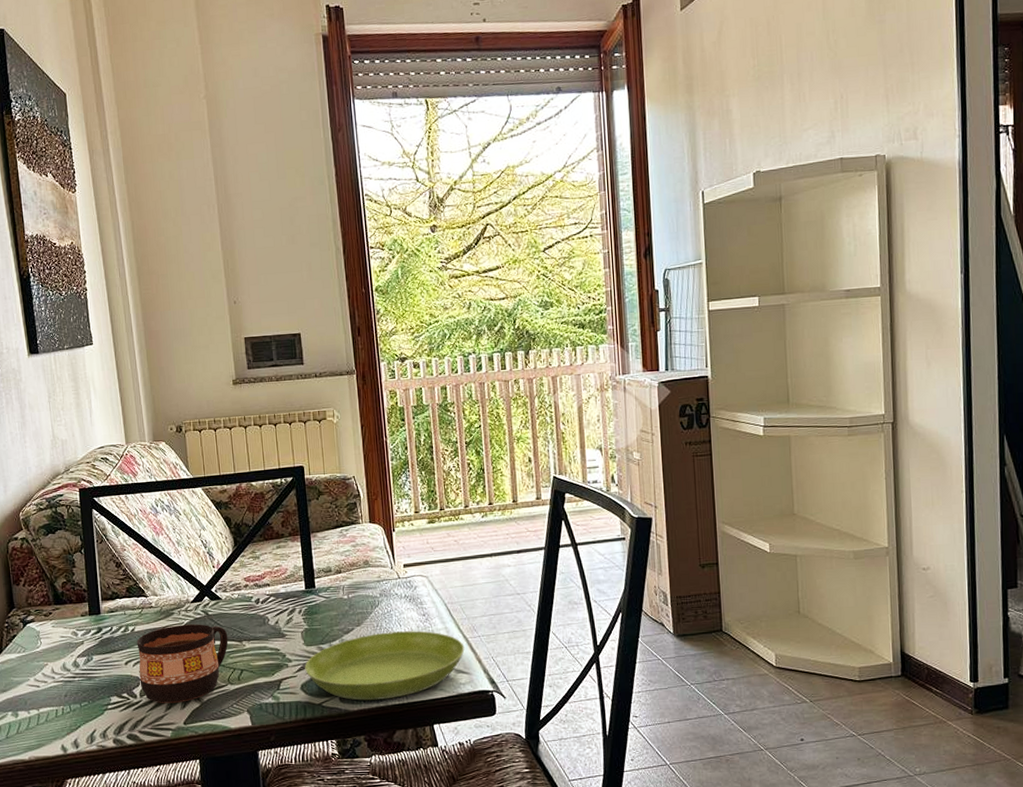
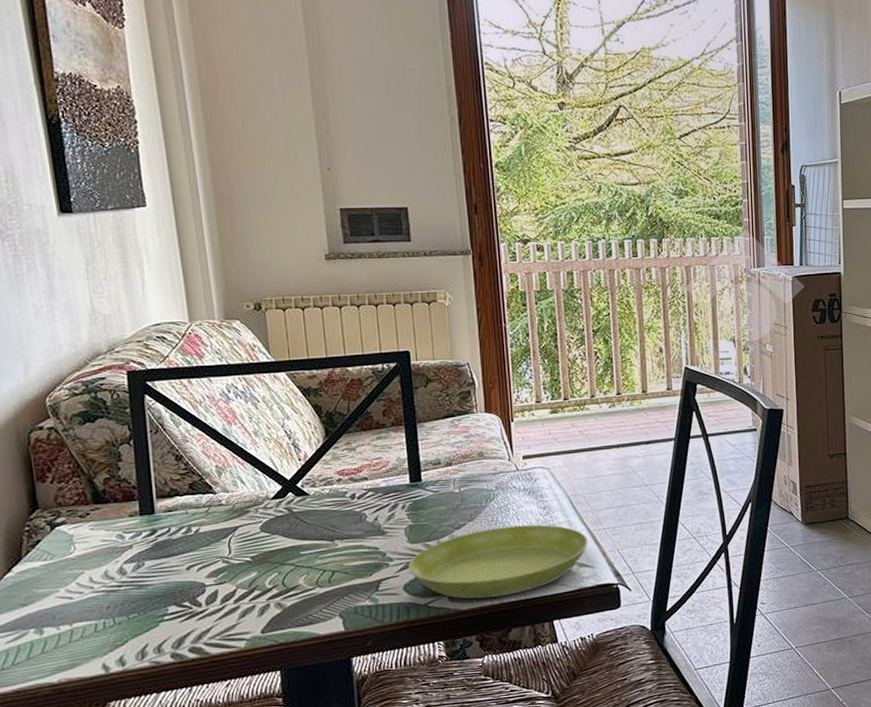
cup: present [136,624,228,704] -> none [201,522,317,612]

